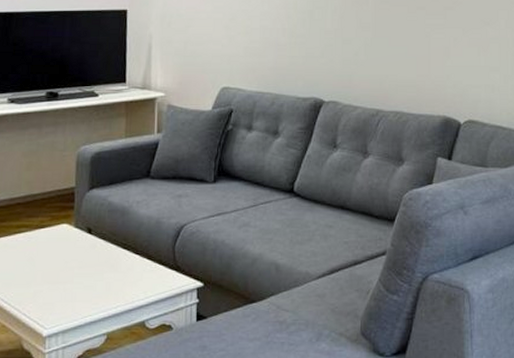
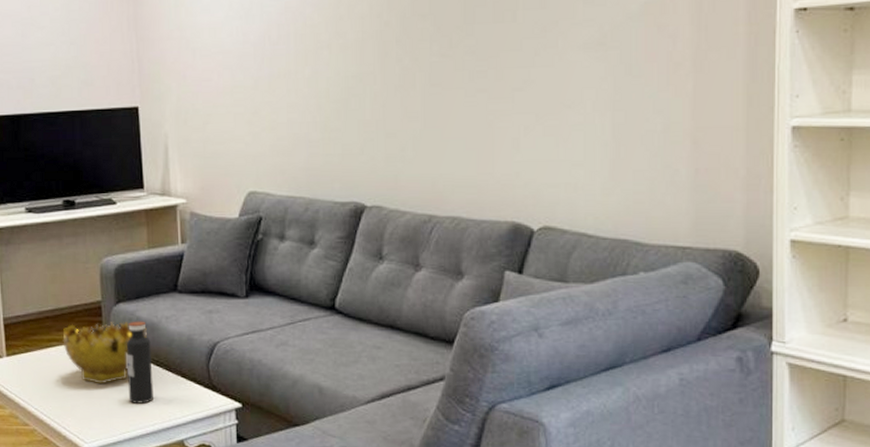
decorative bowl: none [32,207,117,269] -> present [62,322,147,385]
water bottle: none [93,206,120,287] -> present [126,321,153,404]

